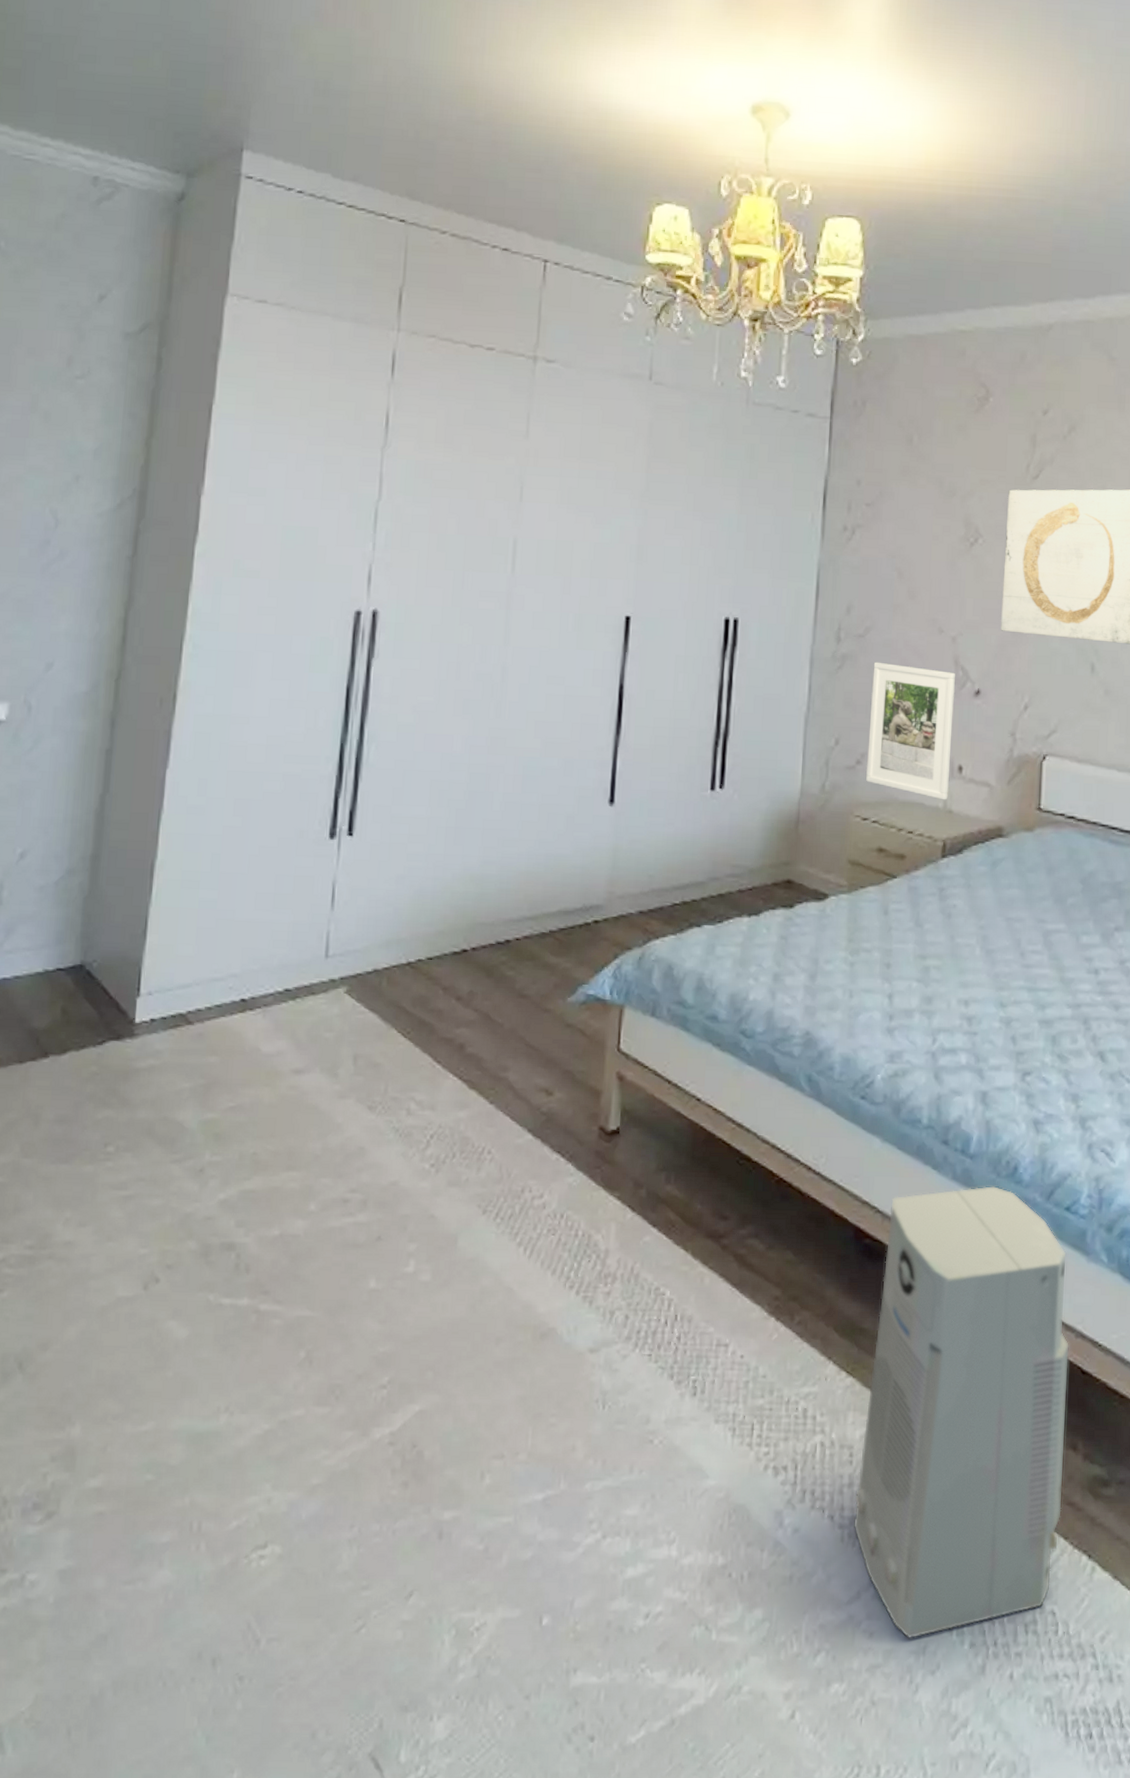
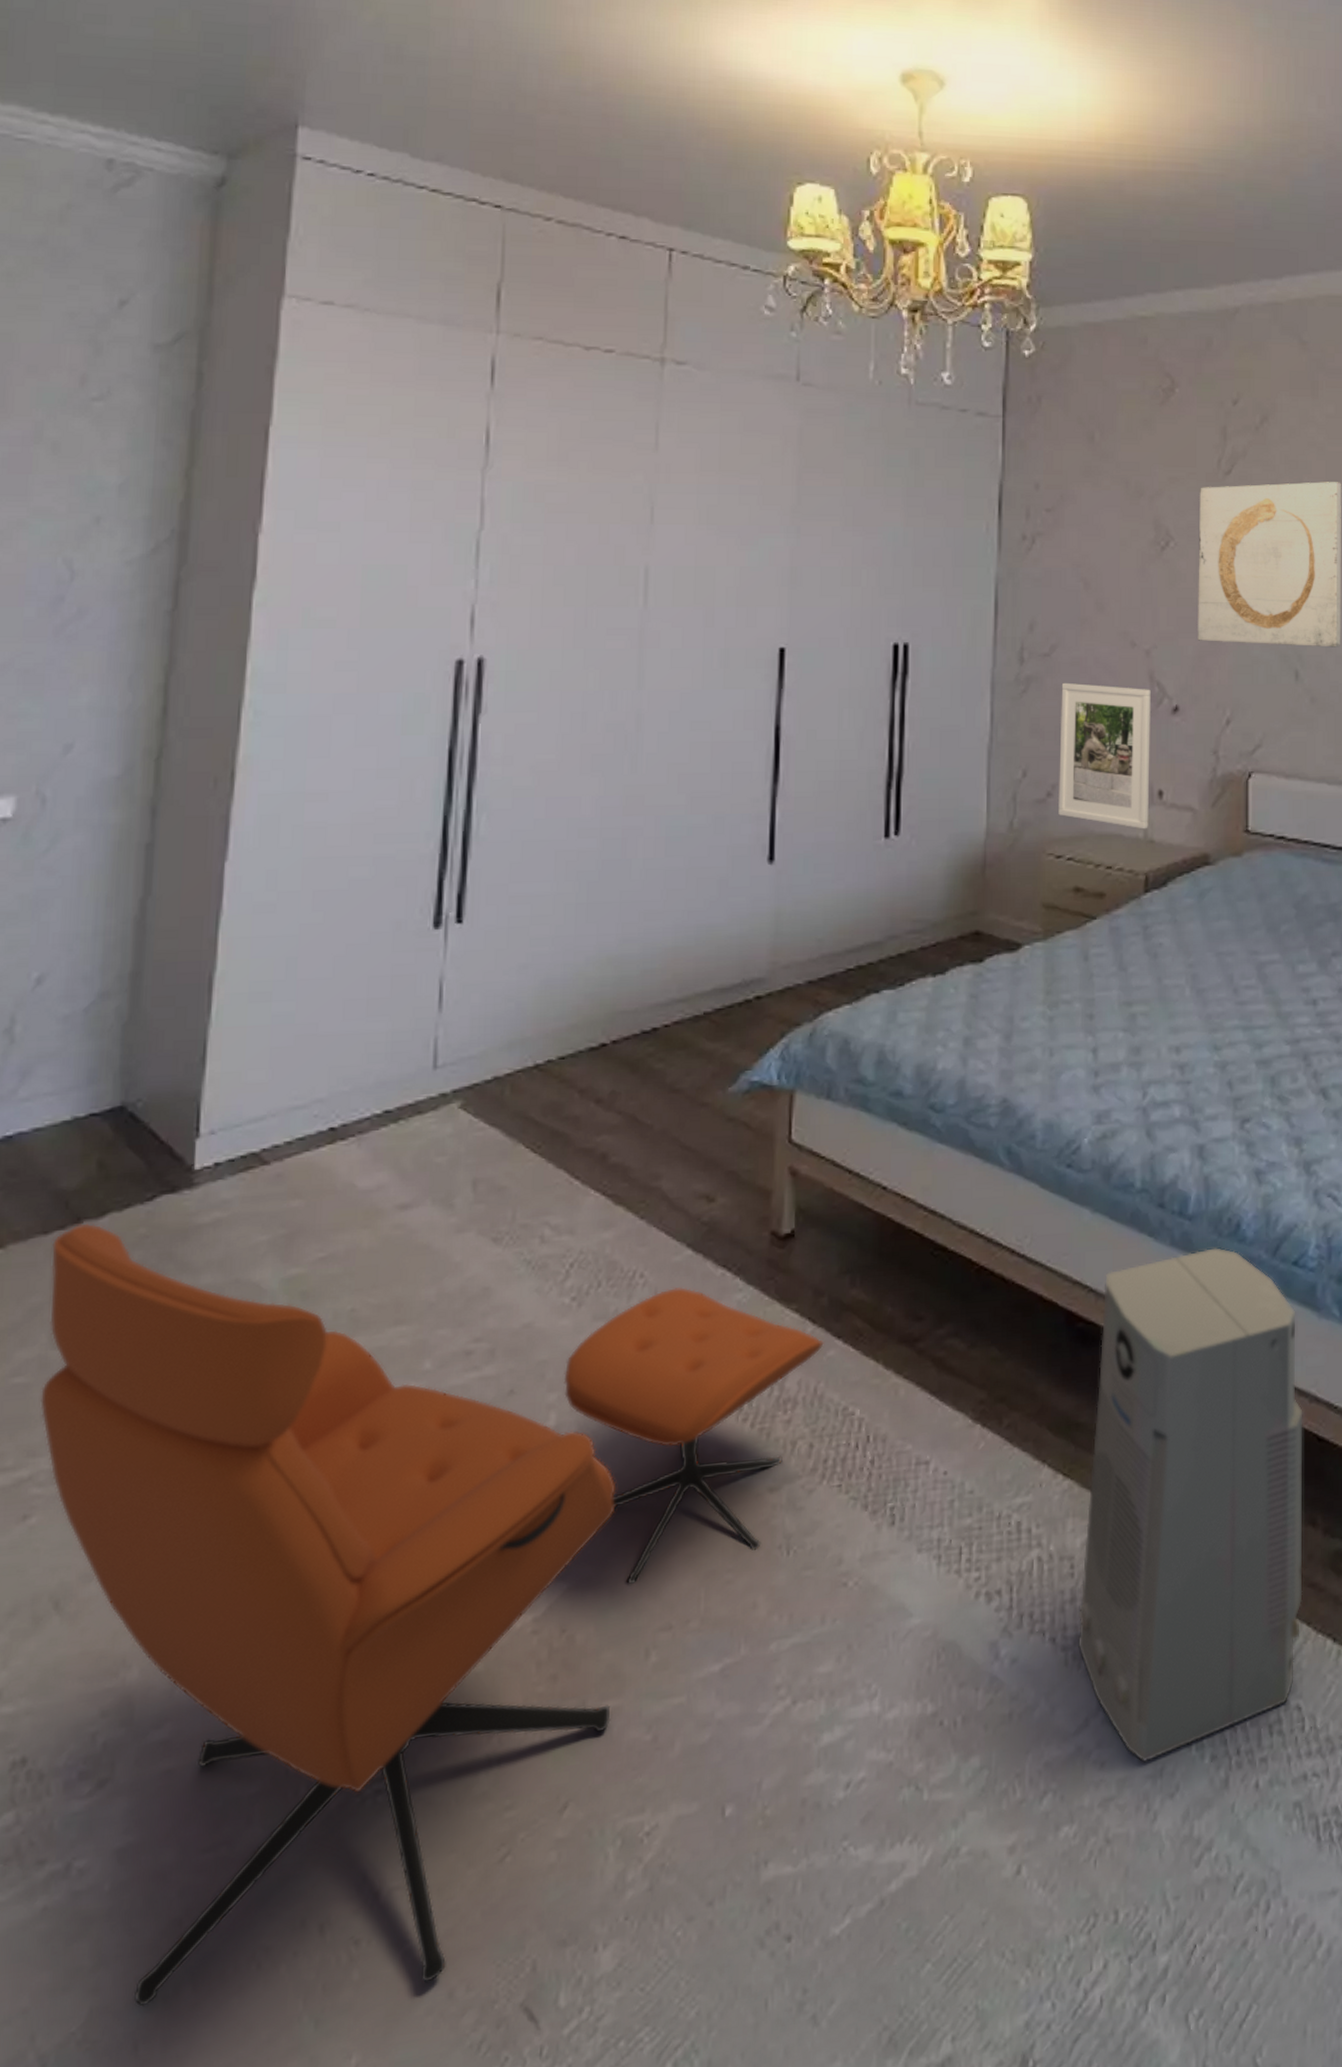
lounge chair: none [13,1057,641,1722] -> present [40,1223,824,2007]

